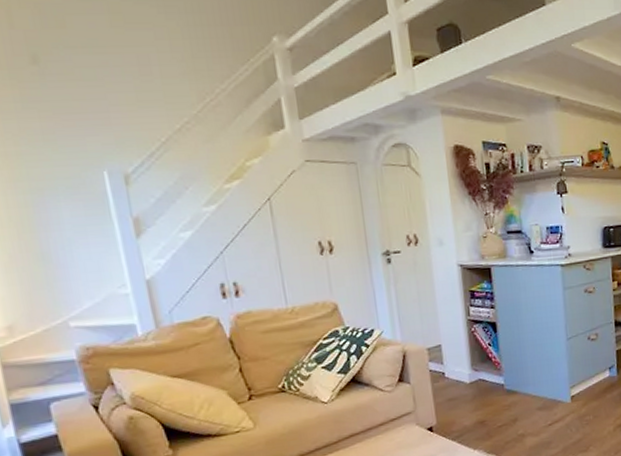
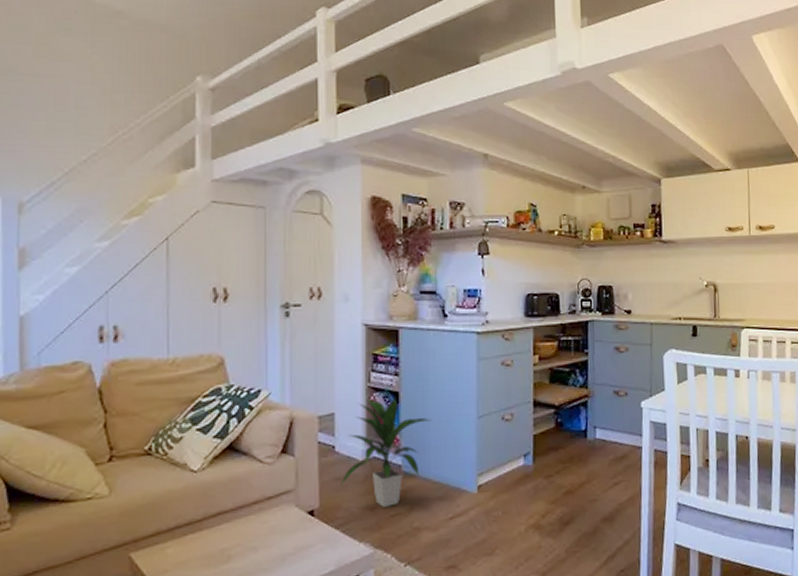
indoor plant: none [453,326,526,420] -> present [341,396,431,507]

